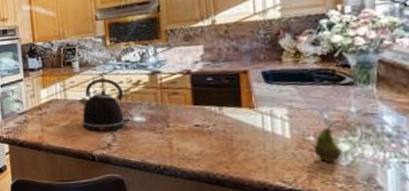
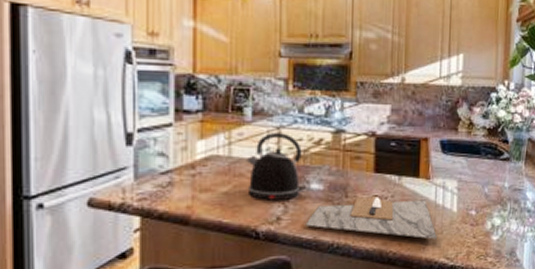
cutting board: none [132,126,269,164] -> present [305,196,437,239]
fruit: present [314,121,341,162] -> none [474,195,496,236]

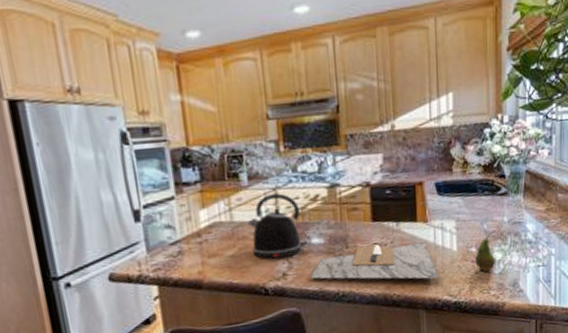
fruit: none [474,195,496,236] -> present [475,231,496,272]

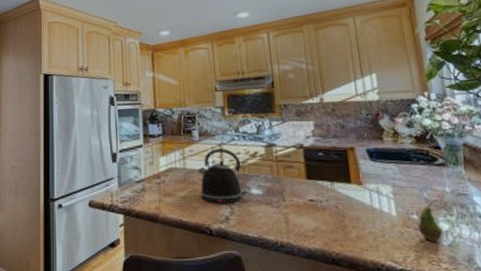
cutting board: present [310,242,439,279] -> none [250,200,379,242]

